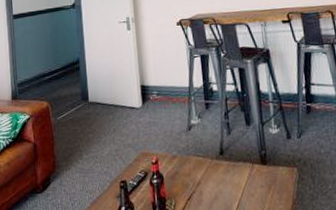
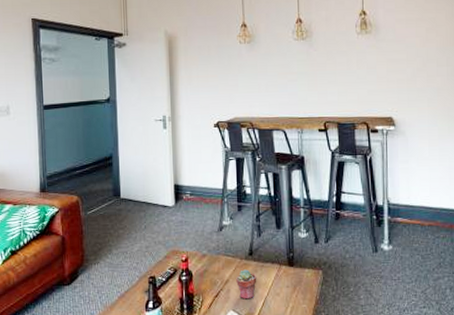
potted succulent: none [208,169,230,202] -> present [236,269,257,300]

